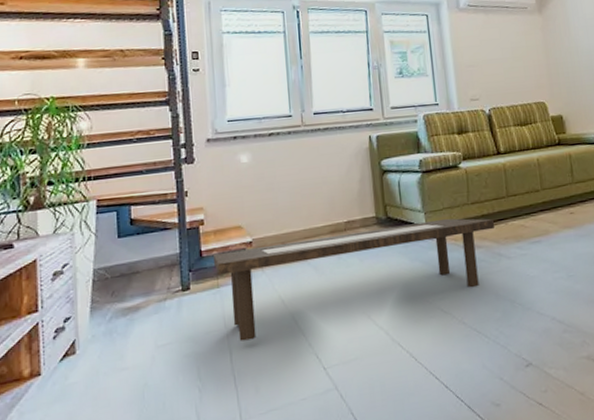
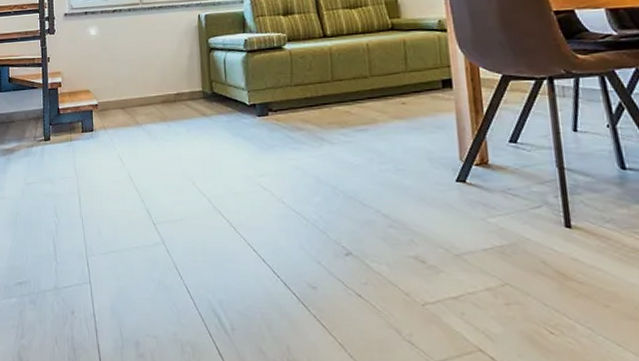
coffee table: present [214,218,496,342] -> none [68,98,319,189]

